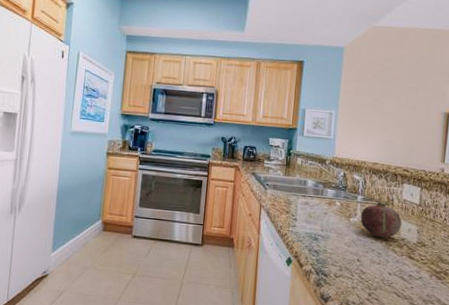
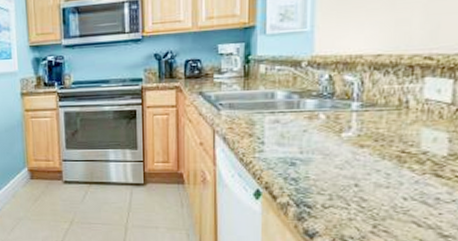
fruit: present [361,200,402,238] -> none [358,105,422,154]

